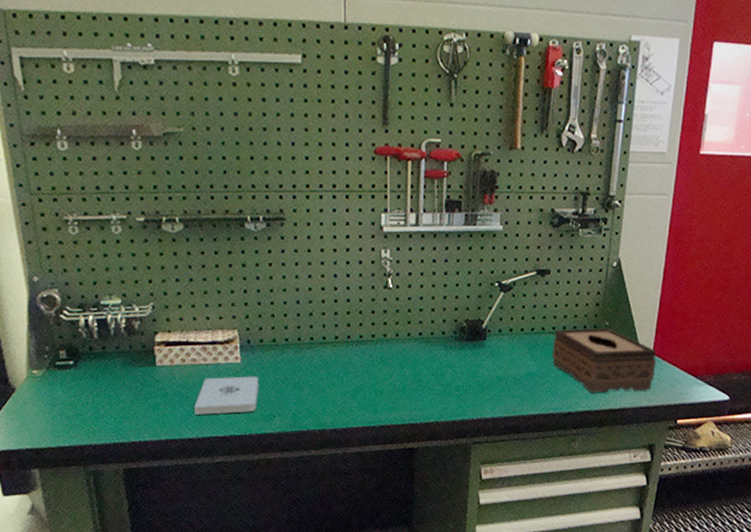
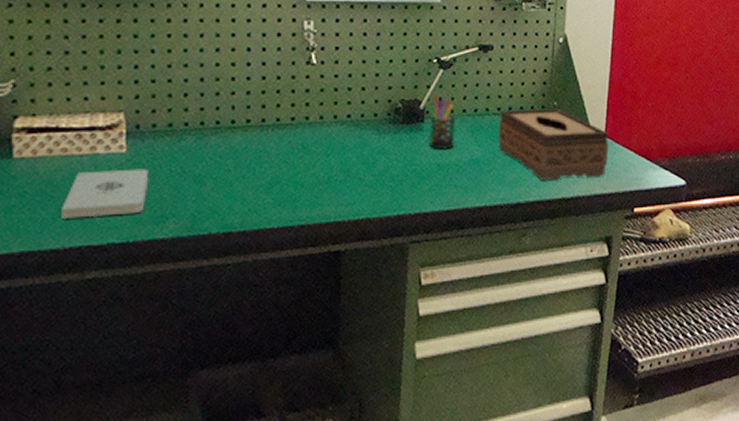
pen holder: none [488,315,514,364] -> present [426,94,456,149]

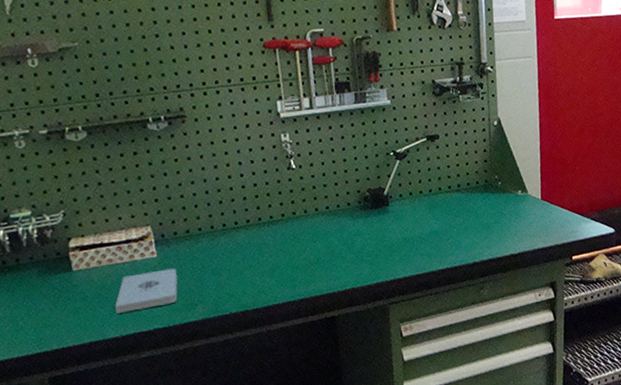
pen holder: present [426,94,456,149] -> none [389,181,416,227]
tissue box: present [498,109,609,180] -> none [450,181,546,242]

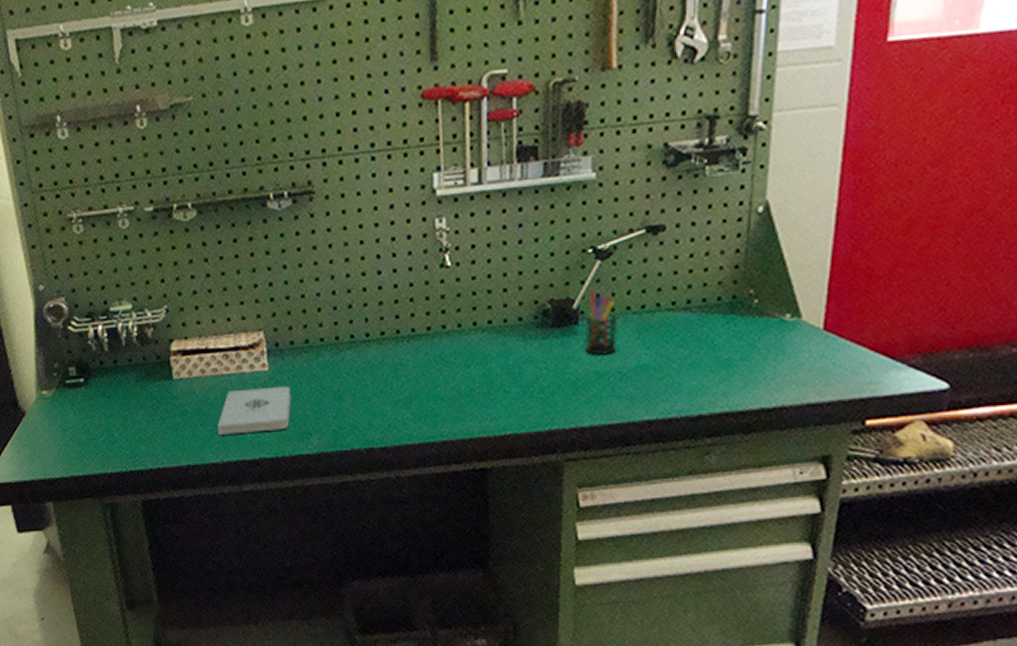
pen holder: none [389,181,416,227] -> present [580,290,618,355]

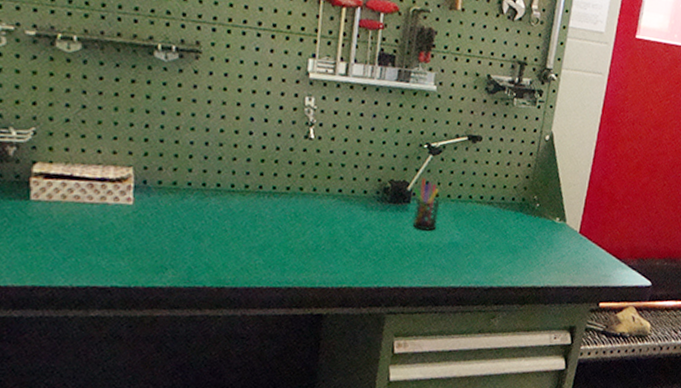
notepad: present [217,386,292,436] -> none [71,218,153,262]

